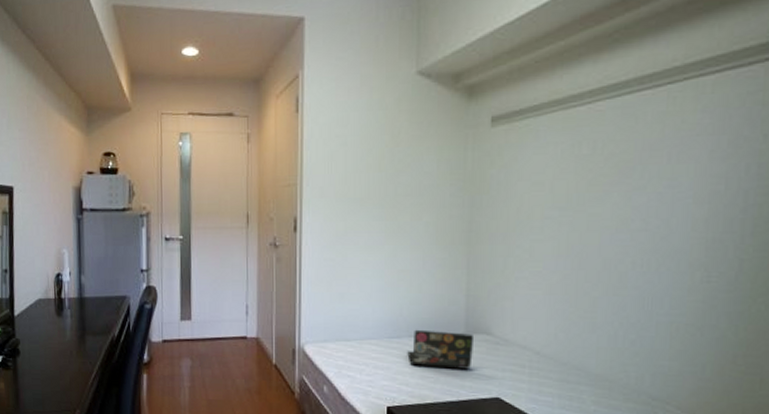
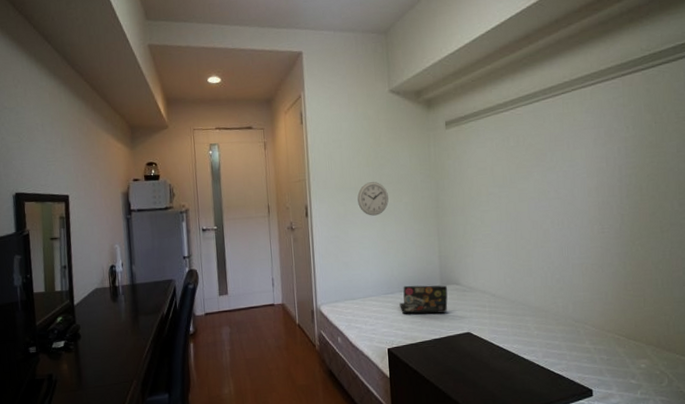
wall clock: none [363,192,404,236] -> present [357,182,389,216]

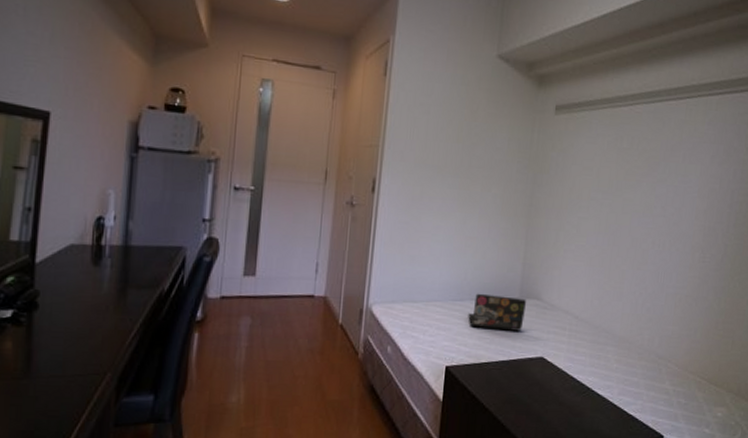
wall clock: present [357,182,389,216] -> none [438,162,476,204]

